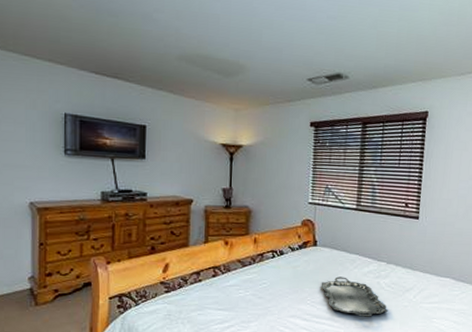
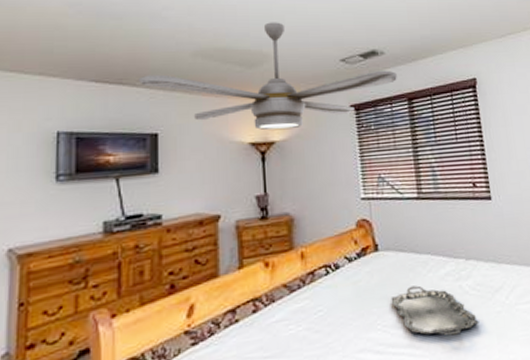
ceiling fan: none [131,35,357,137] -> present [138,22,397,131]

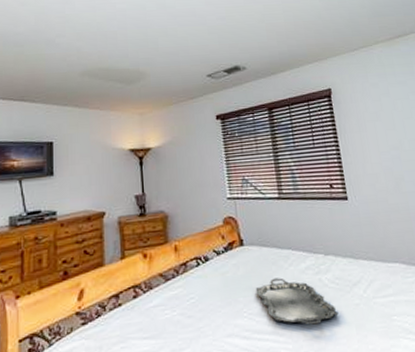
ceiling fan: present [138,22,397,131] -> none [36,44,258,139]

